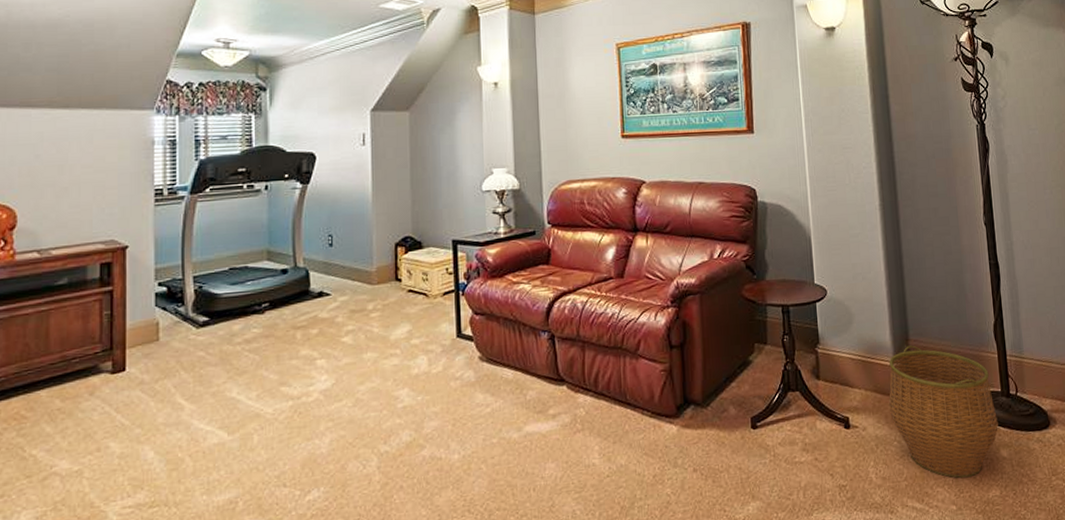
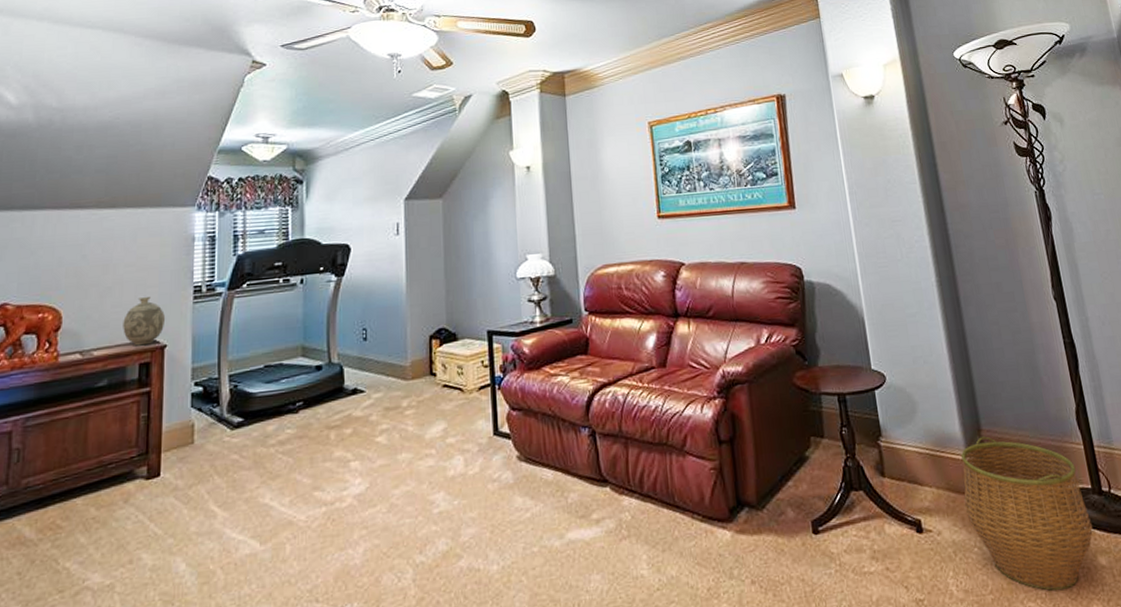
decorative vase: none [82,199,127,246] -> present [123,297,166,346]

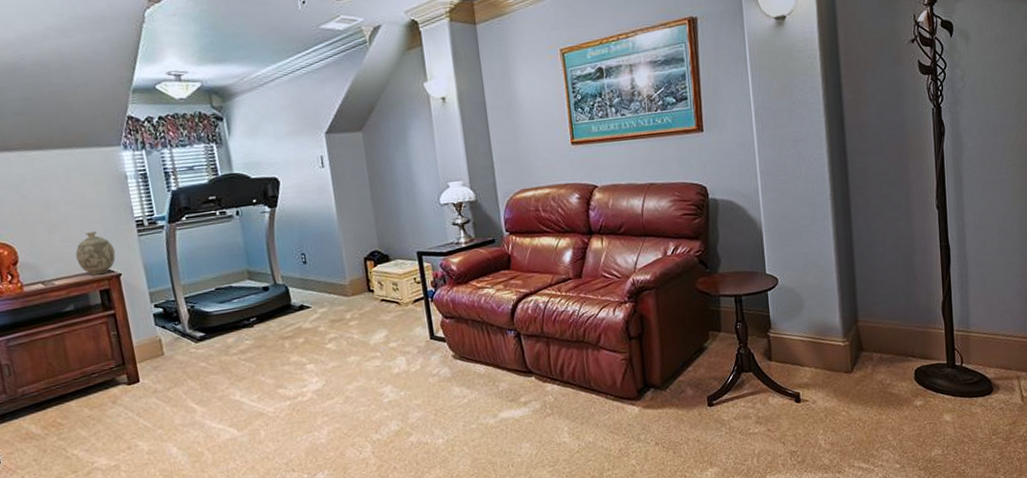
basket: present [960,436,1093,591] -> none [837,325,943,441]

